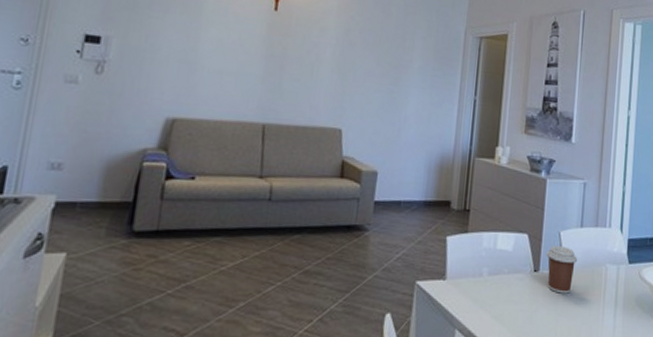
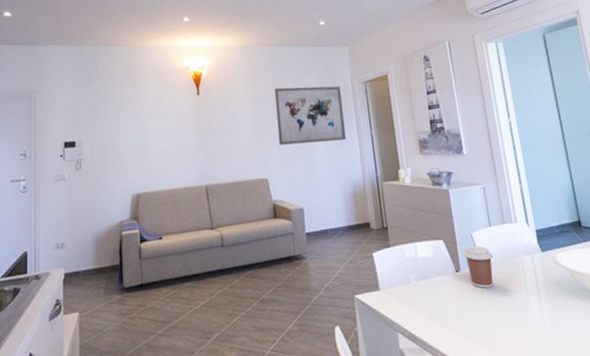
wall art: none [364,22,451,100] -> present [274,86,346,145]

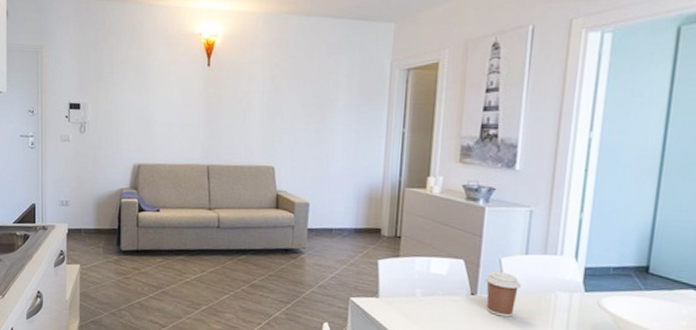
wall art: present [274,86,346,145] -> none [292,67,375,135]

